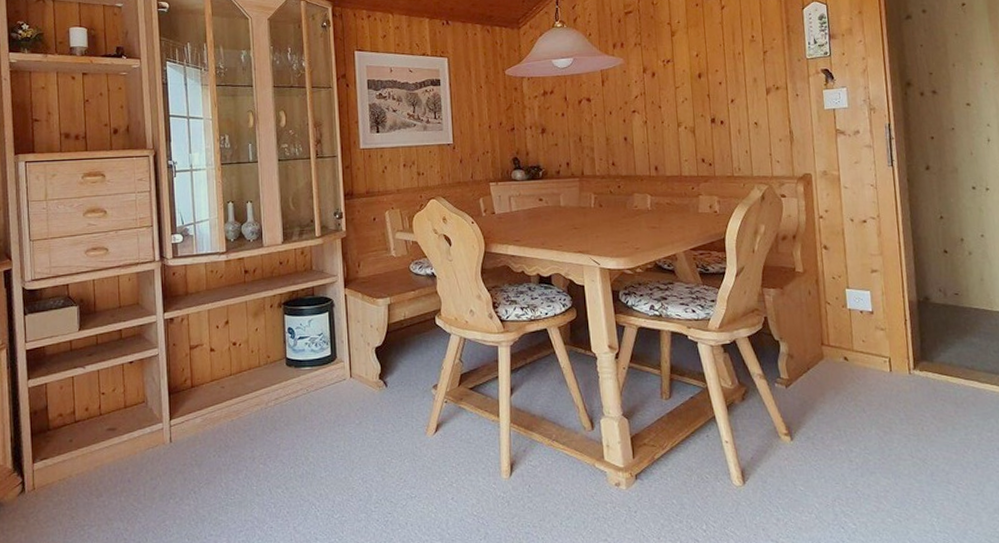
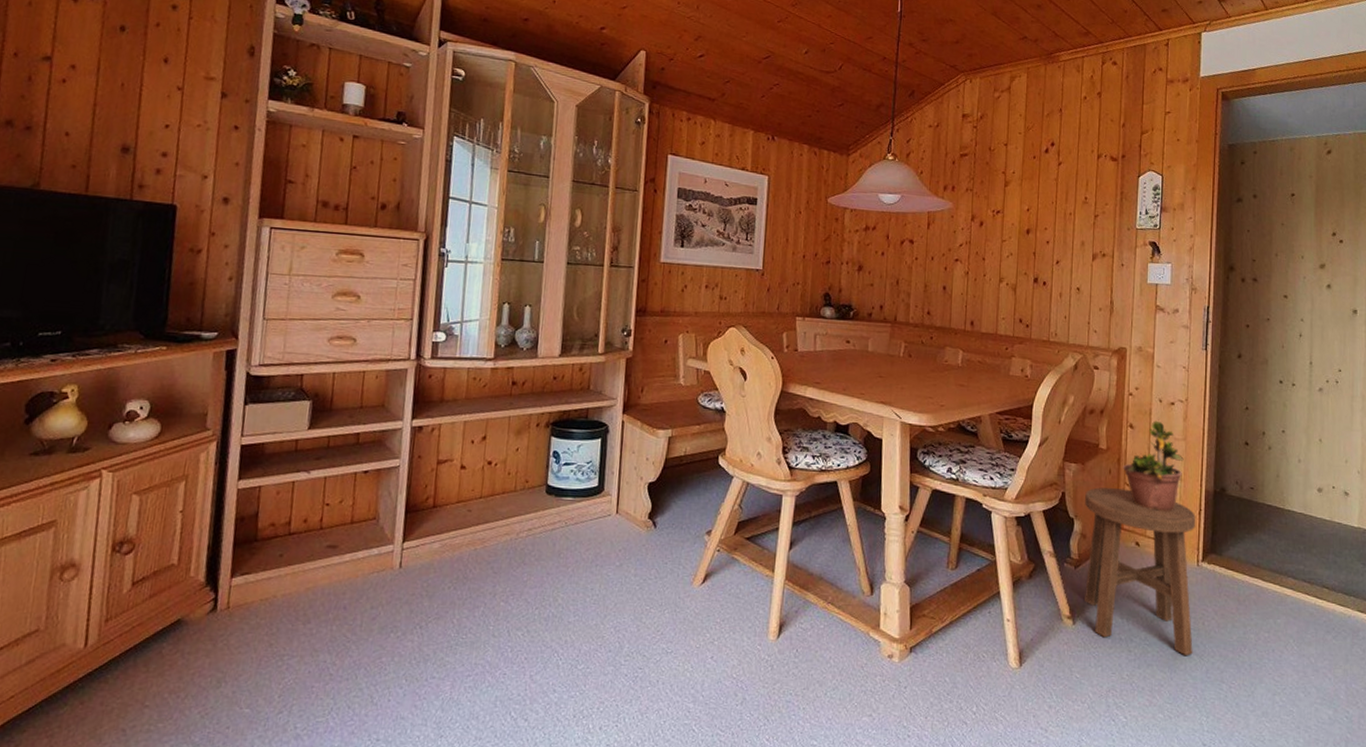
stool: none [787,308,915,462] -> present [1085,487,1196,656]
potted plant: none [822,235,883,325] -> present [1123,417,1184,512]

